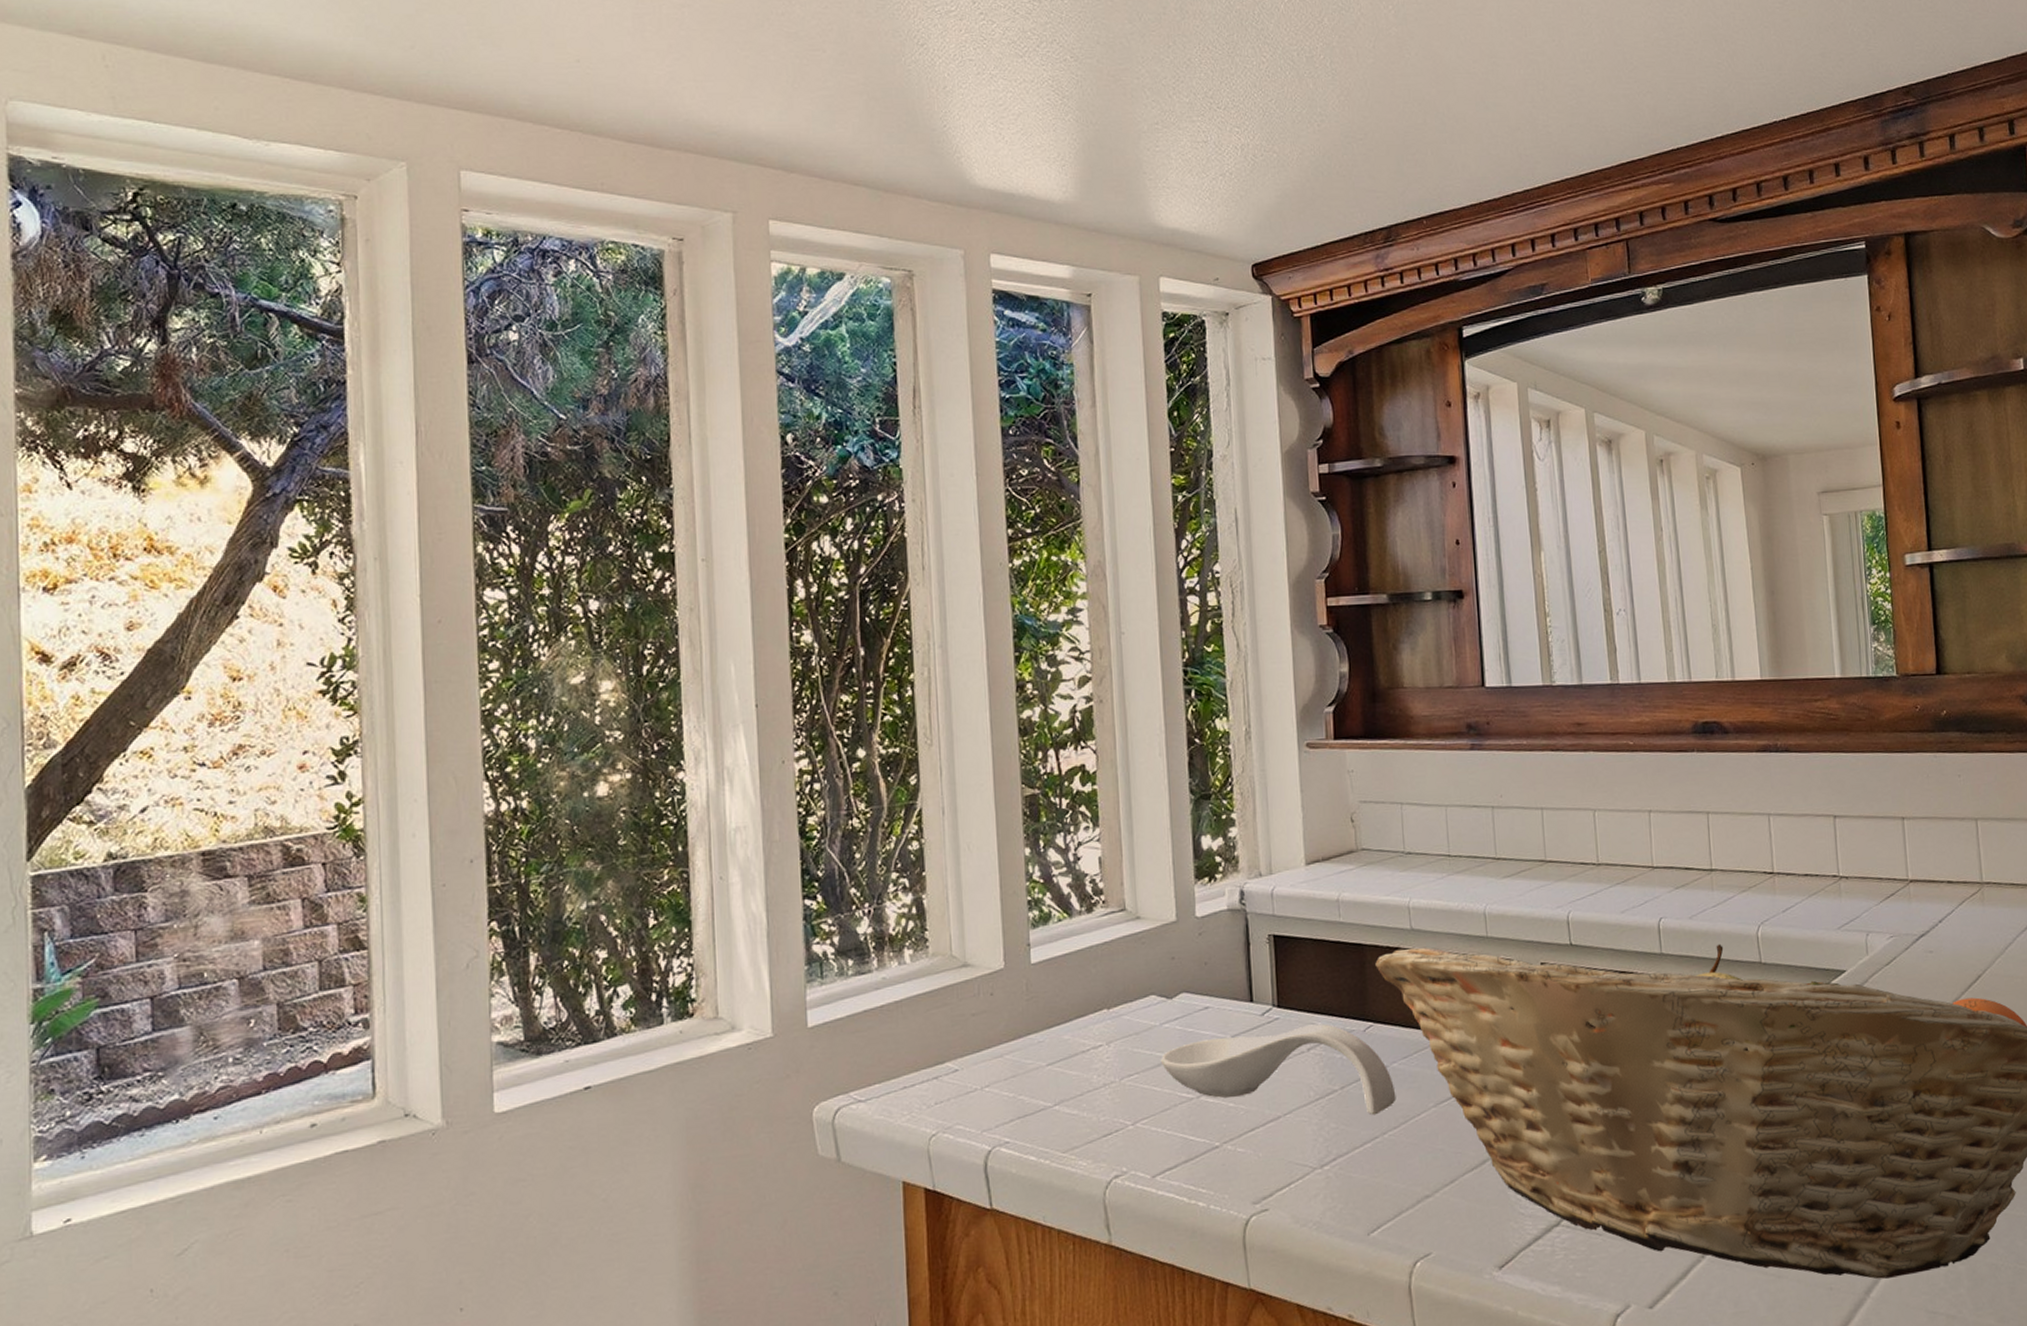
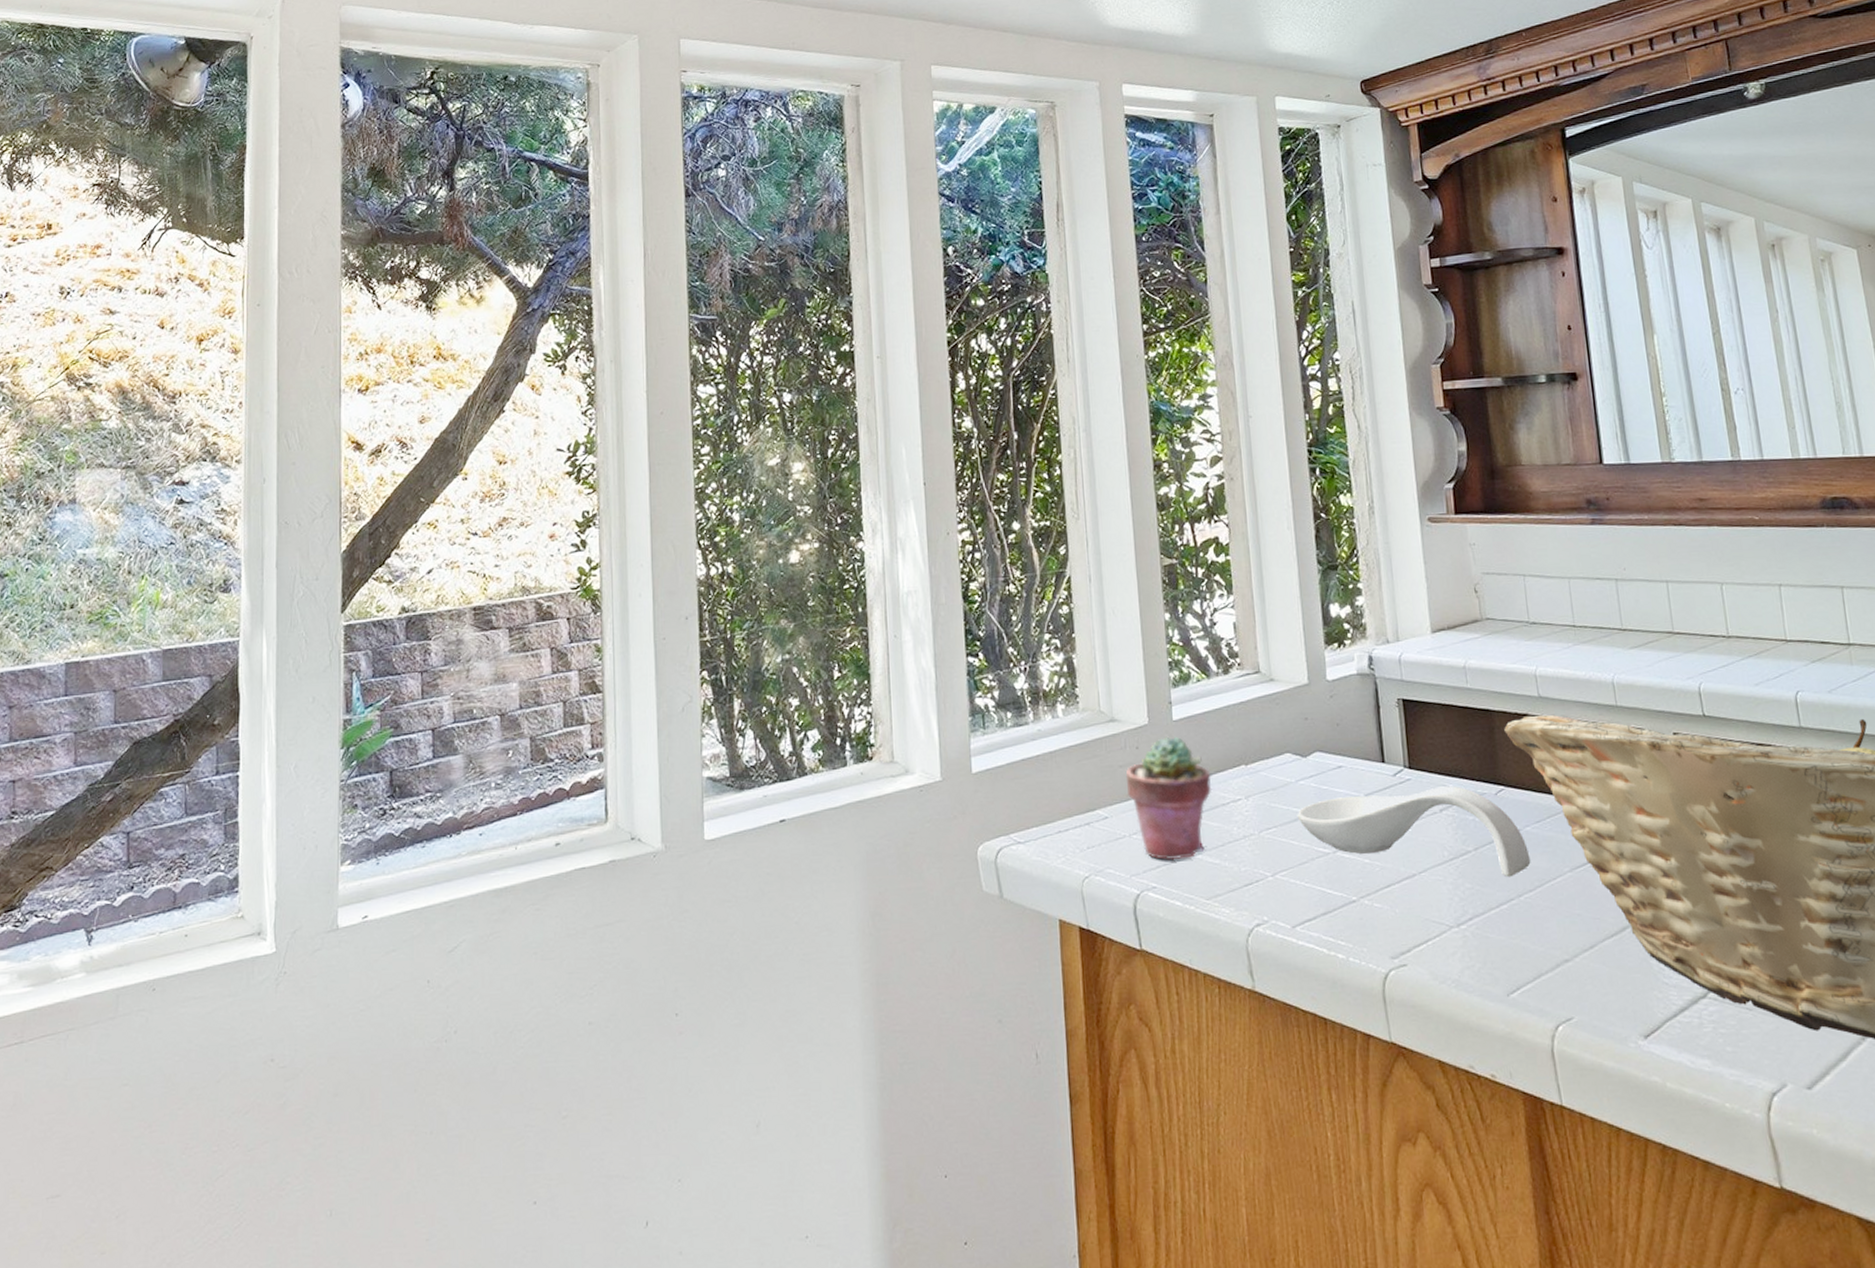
potted succulent: none [978,981,1072,1114] -> present [1125,736,1212,861]

